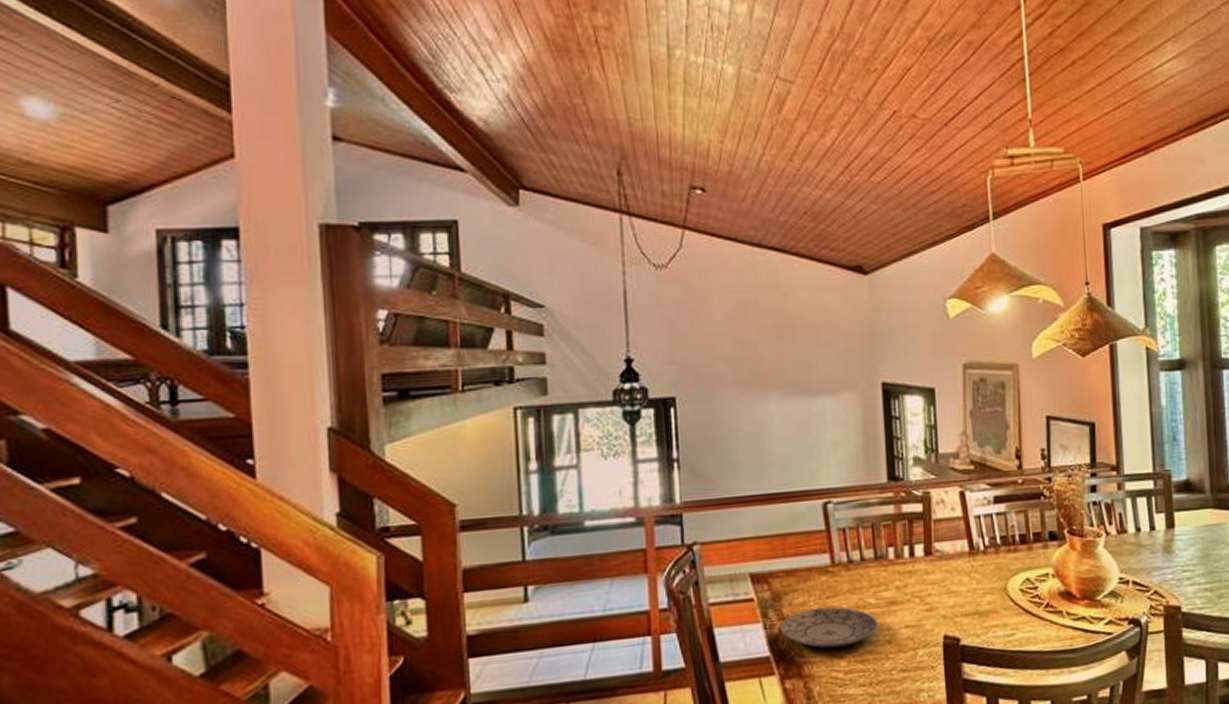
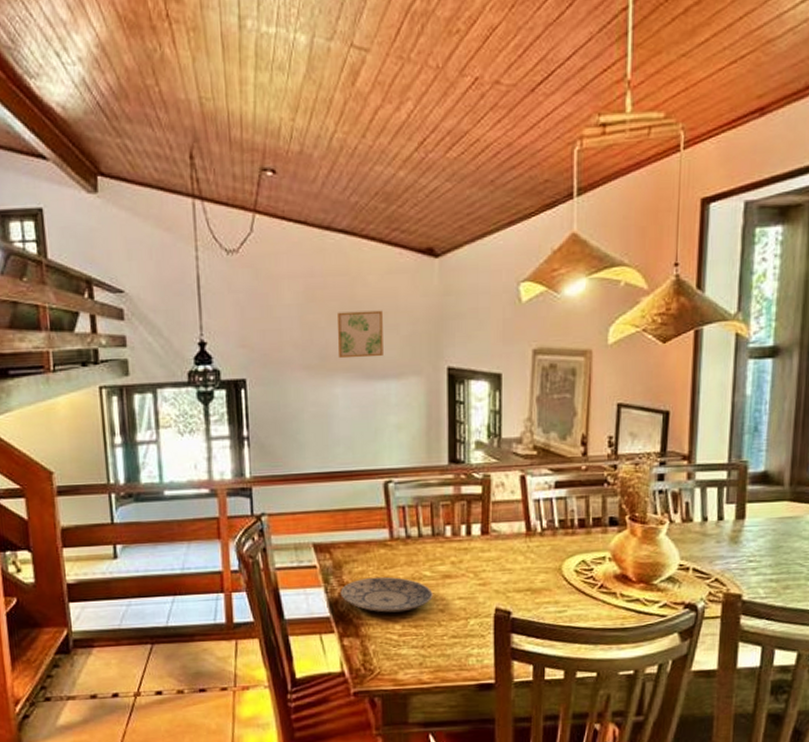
wall art: none [769,326,817,375] -> present [336,310,383,359]

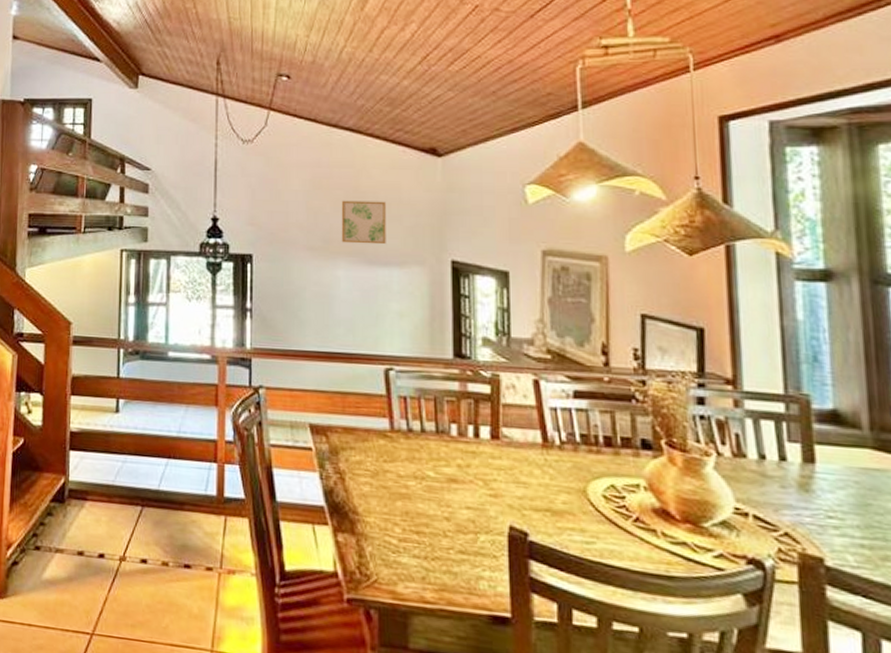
plate: present [340,576,433,613] -> none [336,468,437,514]

